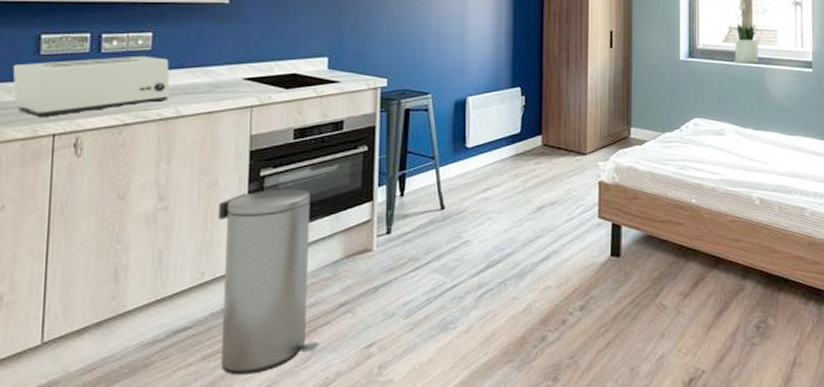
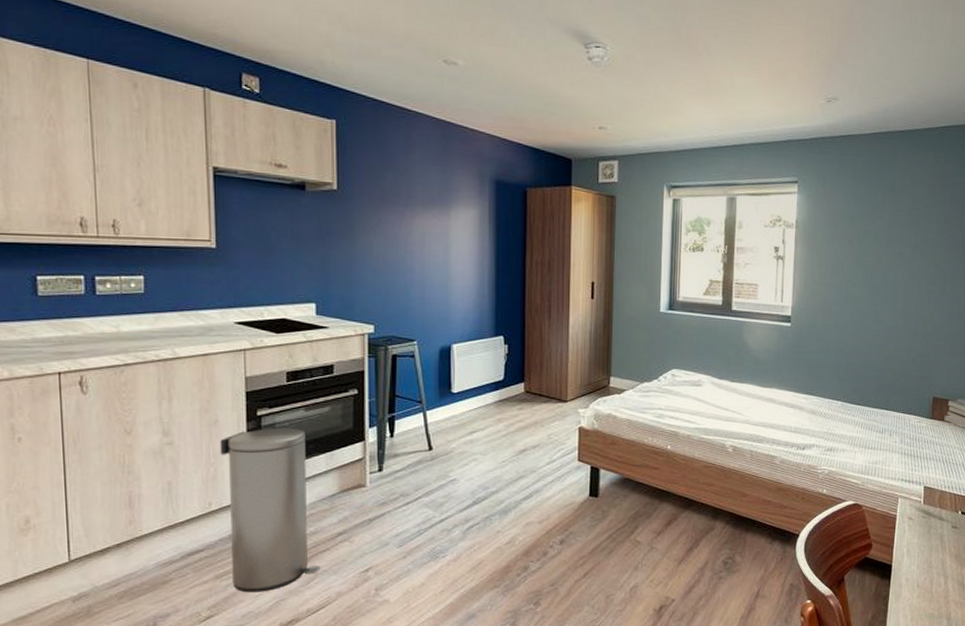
toaster: present [12,55,170,116] -> none [13,298,165,355]
planter: present [732,23,761,64] -> none [712,276,740,318]

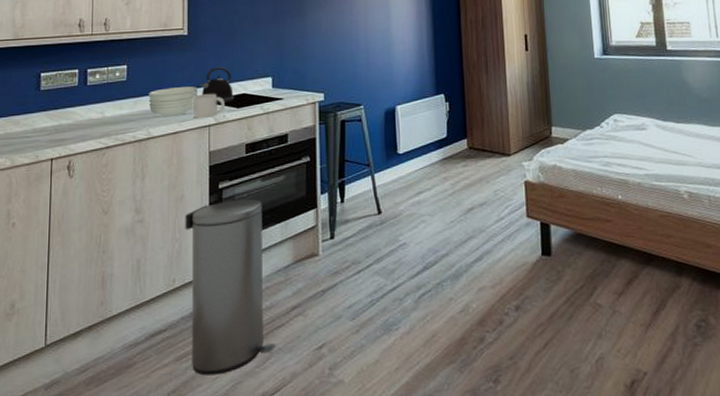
bowl: none [172,305,230,337] -> present [148,86,197,117]
mug: none [224,315,262,342] -> present [192,93,225,119]
kettle: none [234,286,272,328] -> present [201,66,234,104]

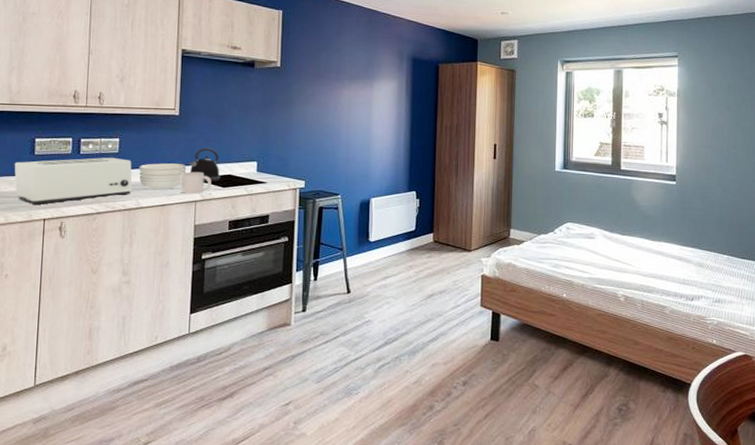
toaster: none [19,85,142,144] -> present [14,157,132,205]
pedal bin: present [185,198,276,376] -> none [168,270,248,421]

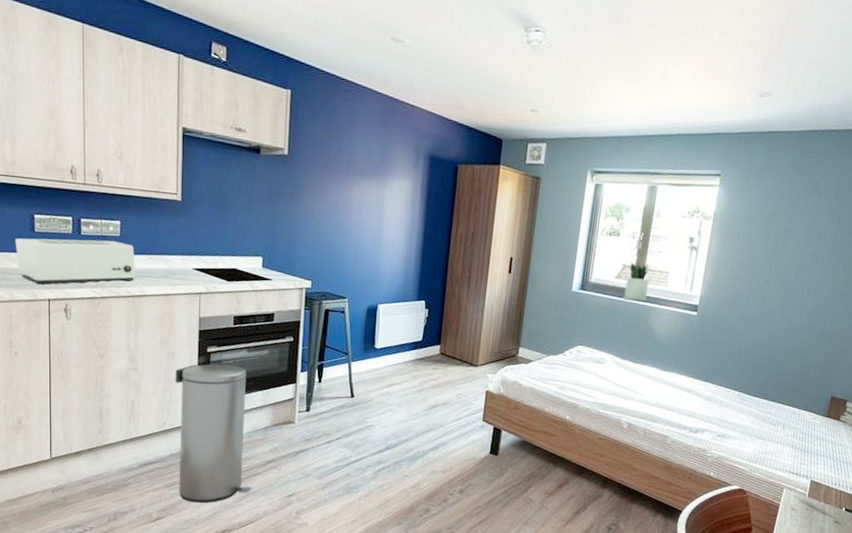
bowl: present [139,163,186,190] -> none [141,250,189,279]
pedal bin: none [168,270,248,421] -> present [175,364,252,503]
mug: present [180,171,211,195] -> none [184,262,216,287]
kettle: present [190,147,220,182] -> none [193,237,225,275]
planter: none [602,139,628,176] -> present [621,262,650,303]

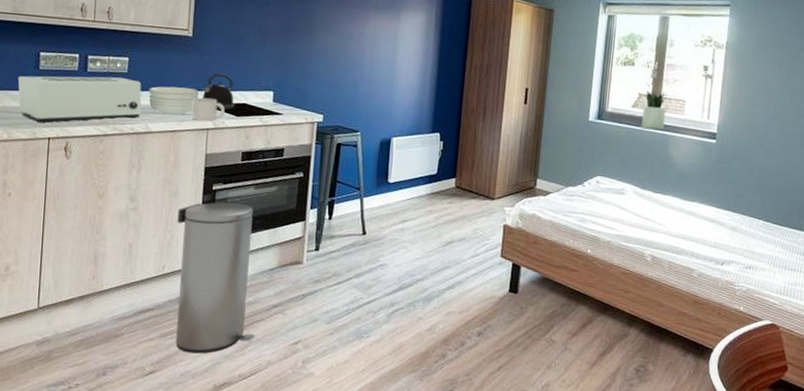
bowl: none [141,250,189,279] -> present [148,86,198,116]
mug: none [184,262,216,287] -> present [192,97,225,122]
kettle: none [193,237,225,275] -> present [202,72,234,110]

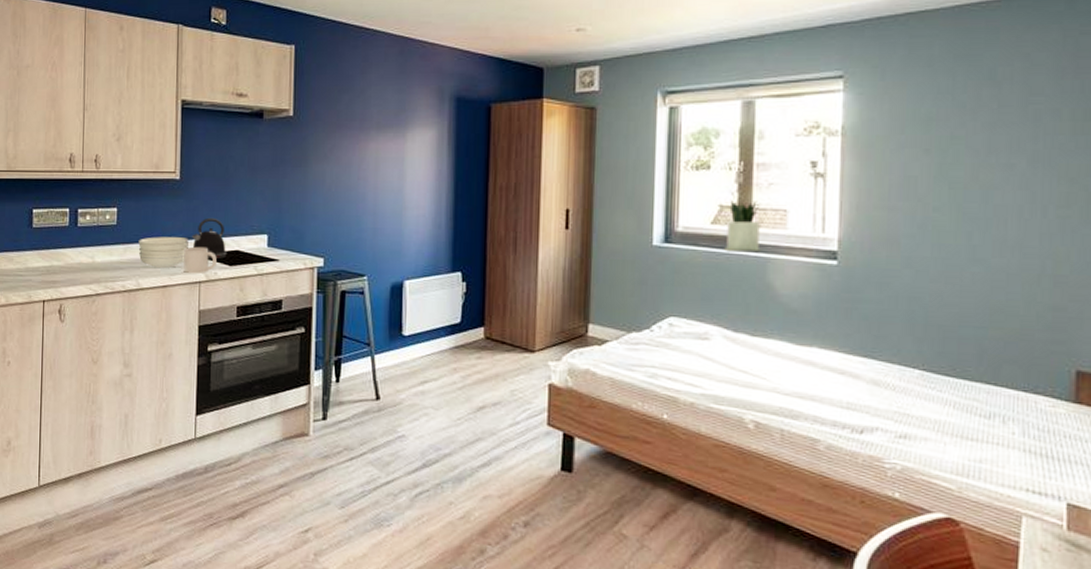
toaster: present [17,75,142,123] -> none [13,230,132,284]
pedal bin: present [176,202,256,354] -> none [172,365,261,542]

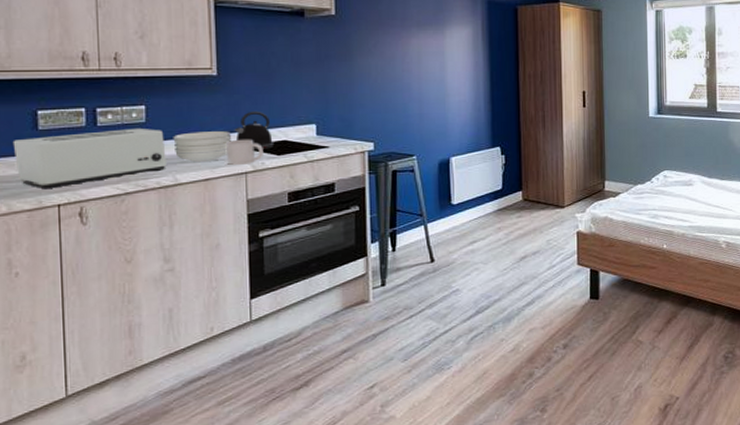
toaster: none [13,230,132,284] -> present [12,127,166,188]
planter: present [723,200,762,253] -> none [698,80,725,119]

